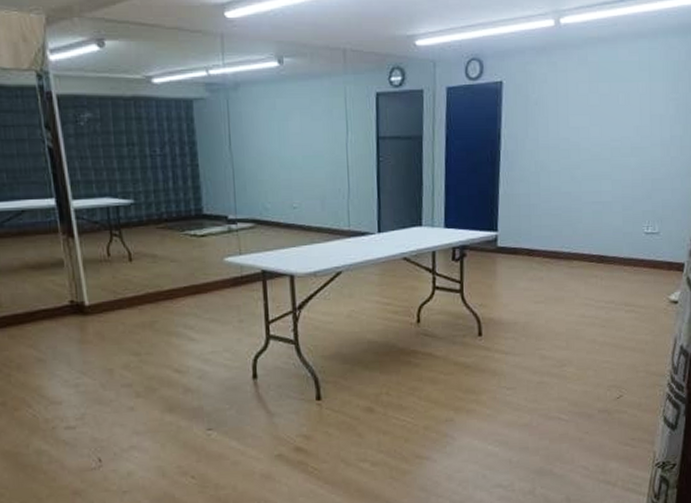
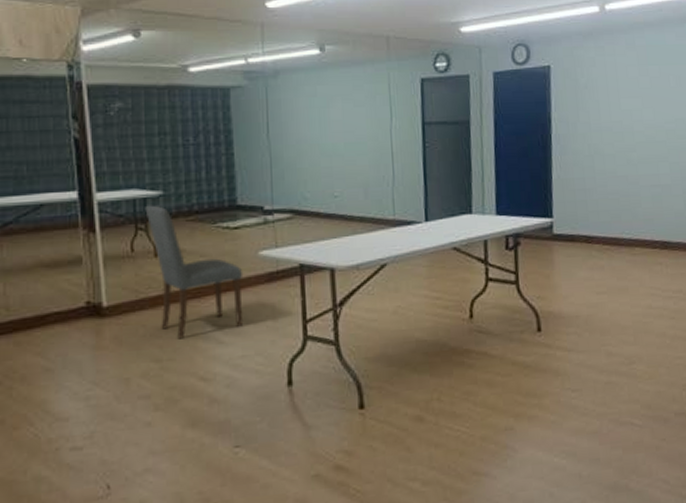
dining chair: none [118,213,212,336] -> present [145,205,244,339]

